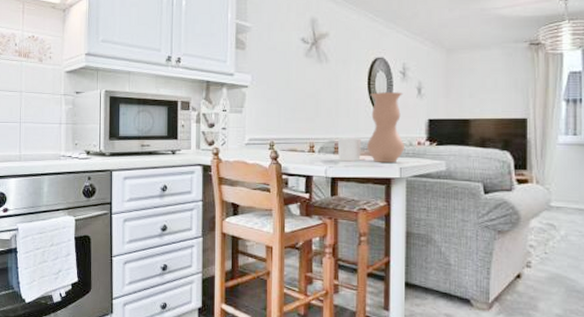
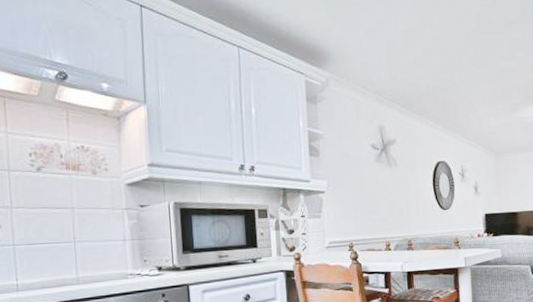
mug: present [337,137,361,162] -> none [410,234,431,257]
vase: present [366,92,404,162] -> none [435,191,467,255]

